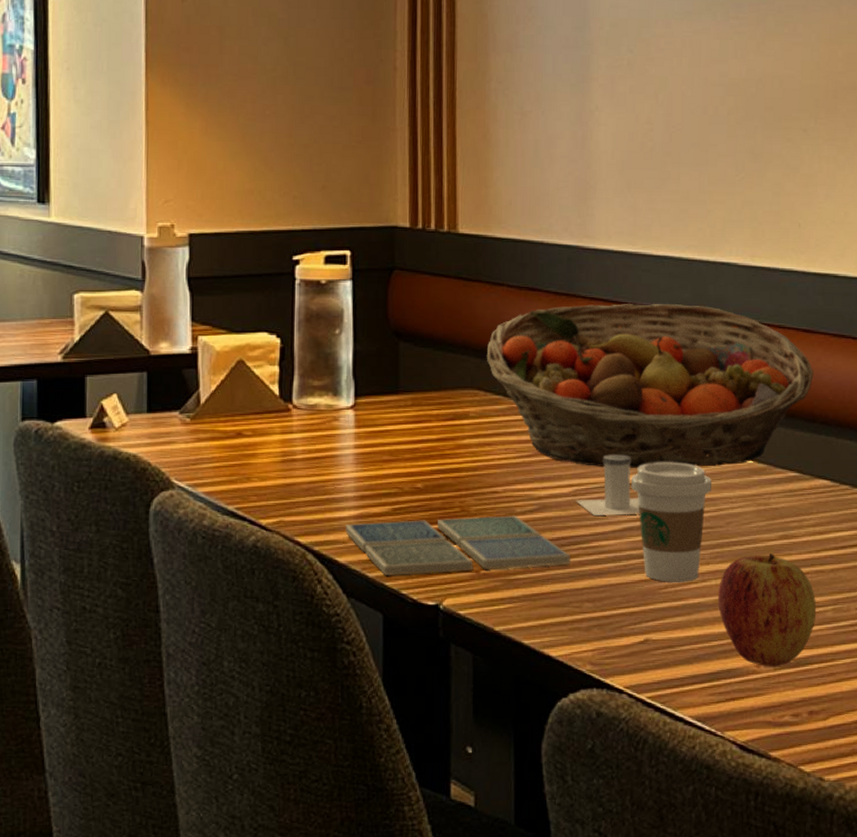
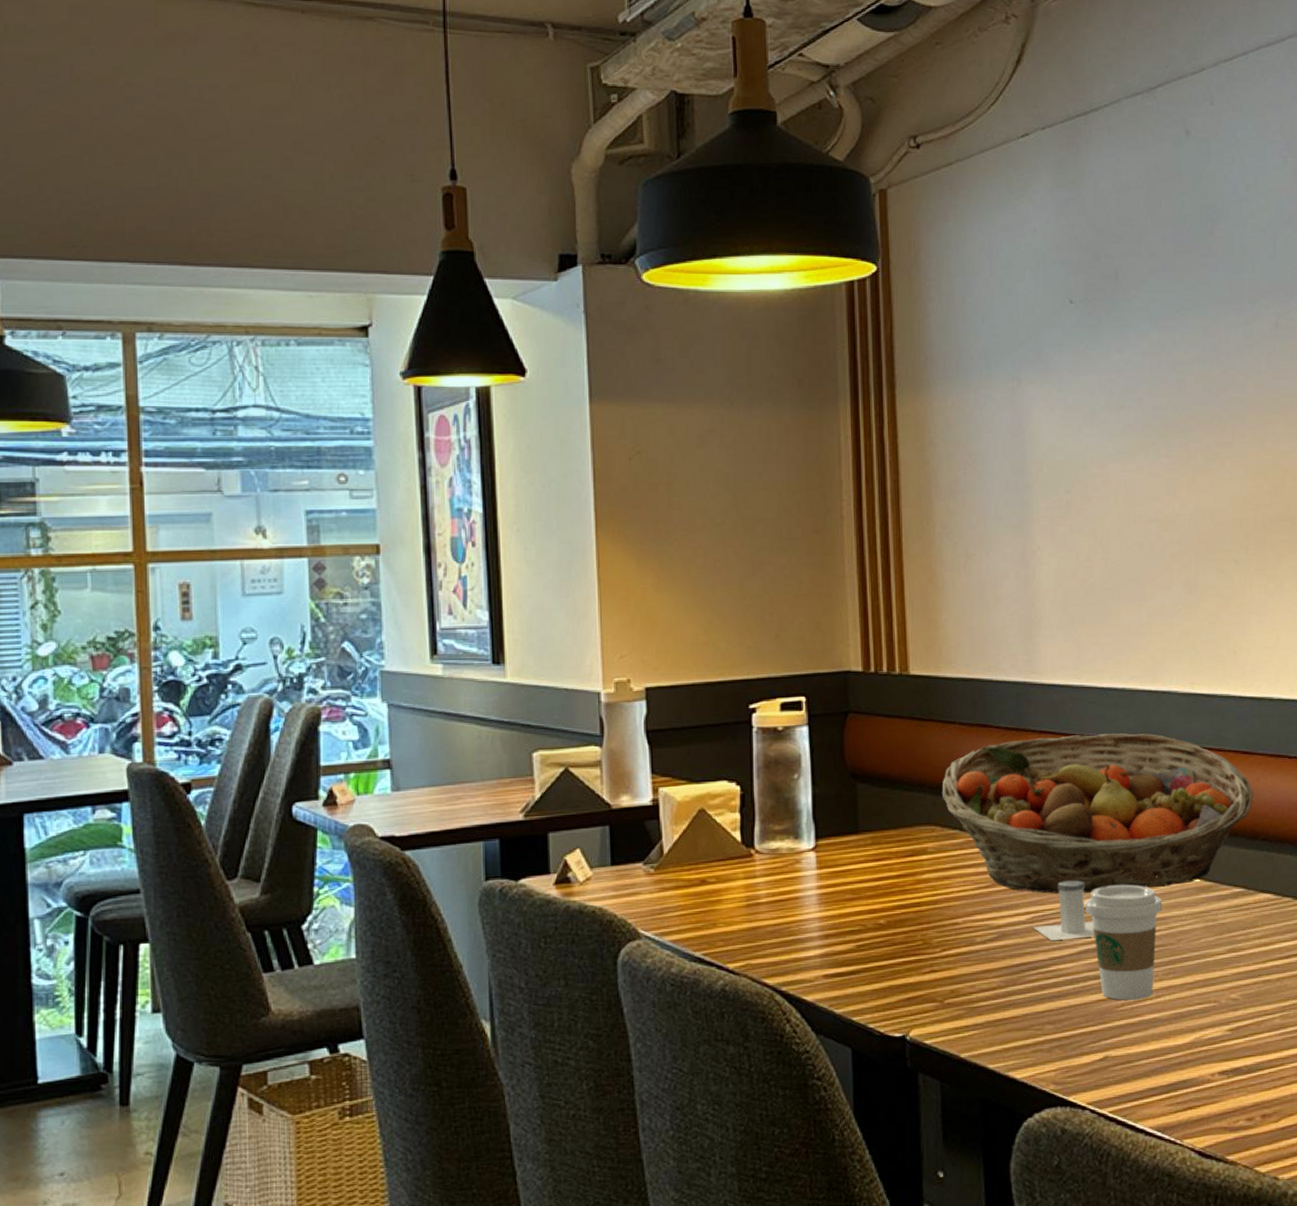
drink coaster: present [345,515,570,577] -> none [811,945,1030,1012]
apple: present [718,554,817,667] -> none [1172,967,1265,1075]

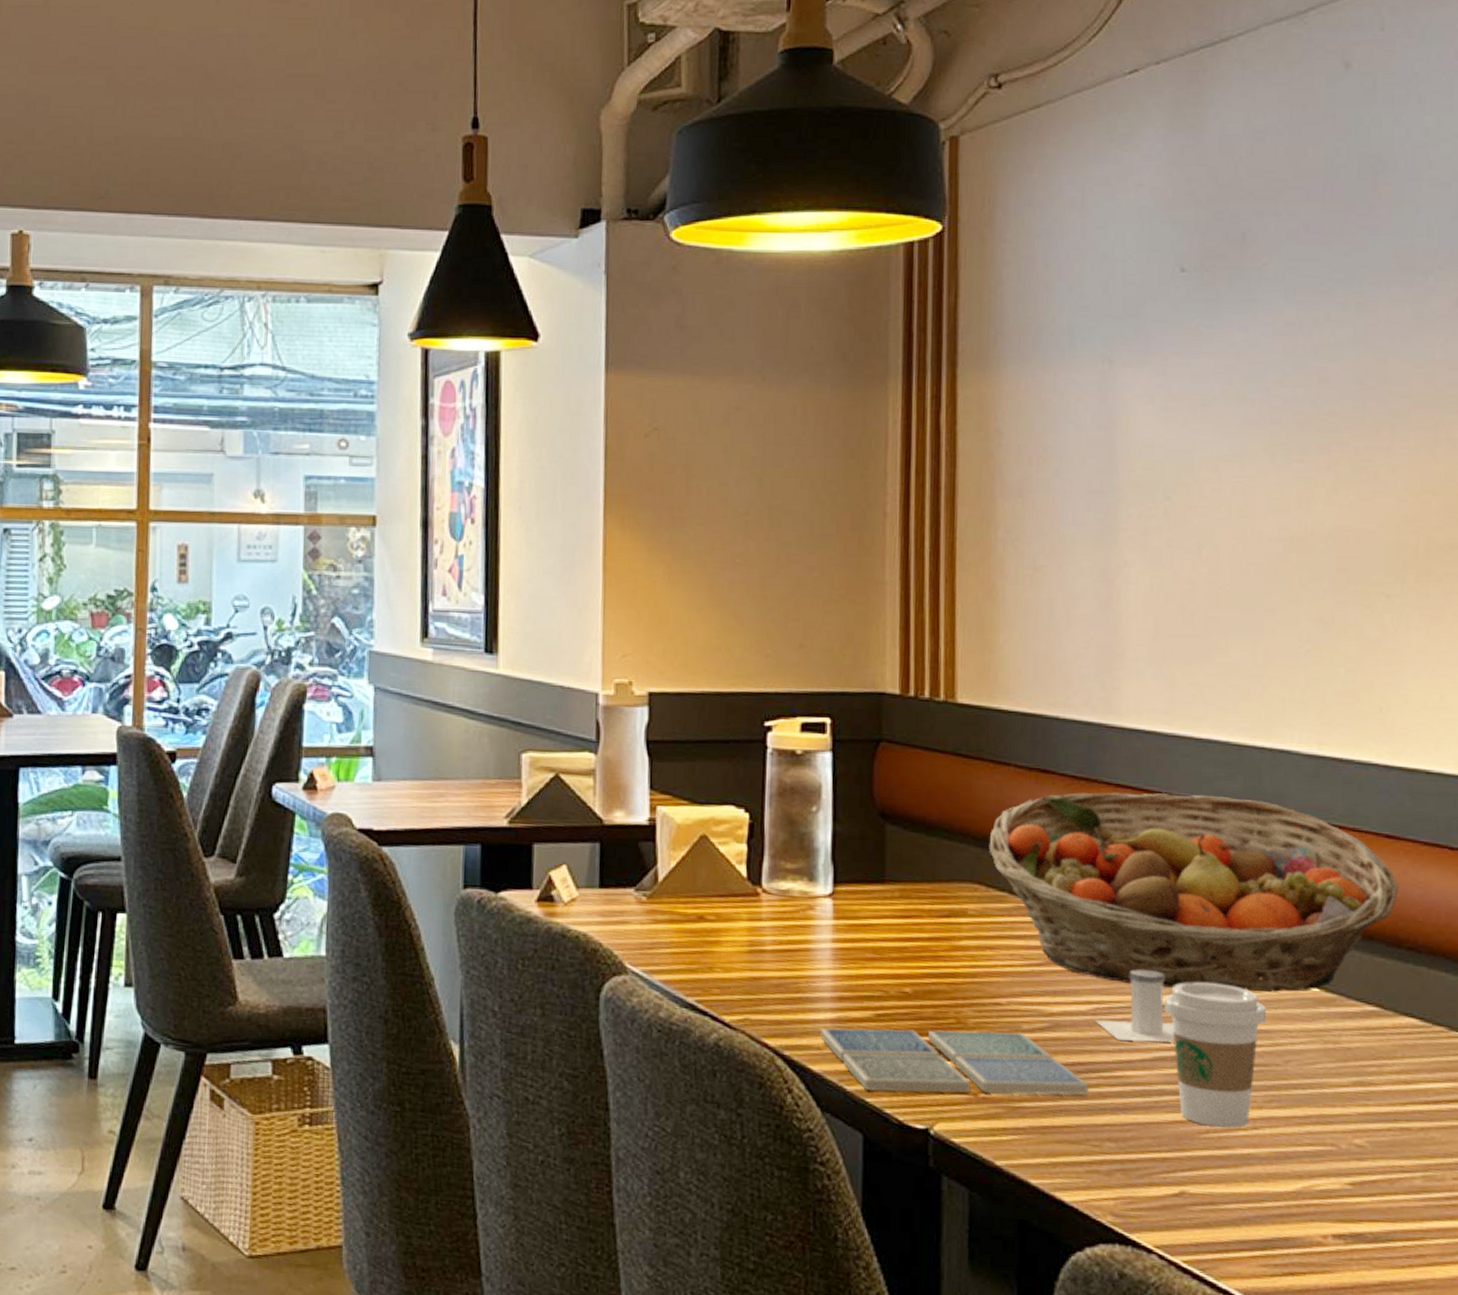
drink coaster: none [811,945,1030,1012] -> present [820,1028,1088,1096]

